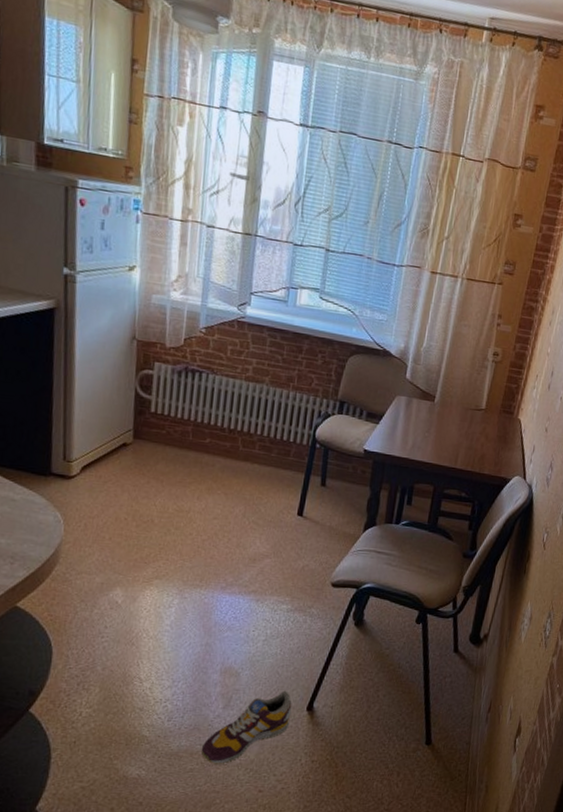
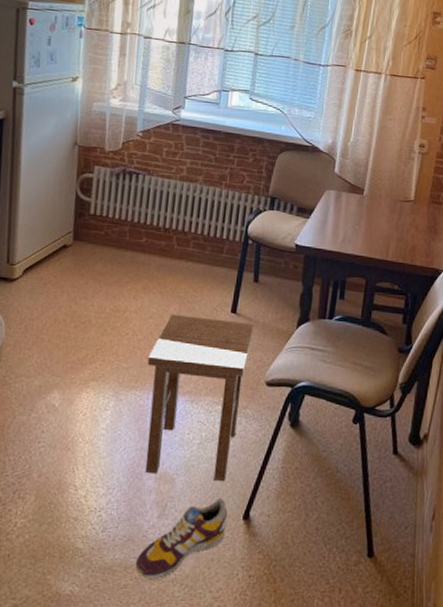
stool: none [210,515,322,676] -> present [144,313,255,482]

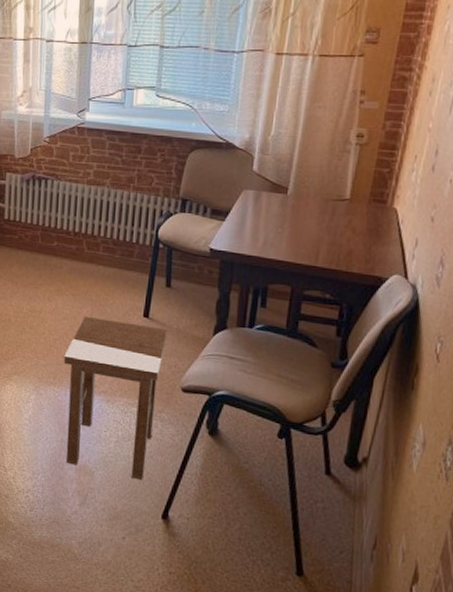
shoe: present [135,497,228,581] -> none [60,495,147,561]

